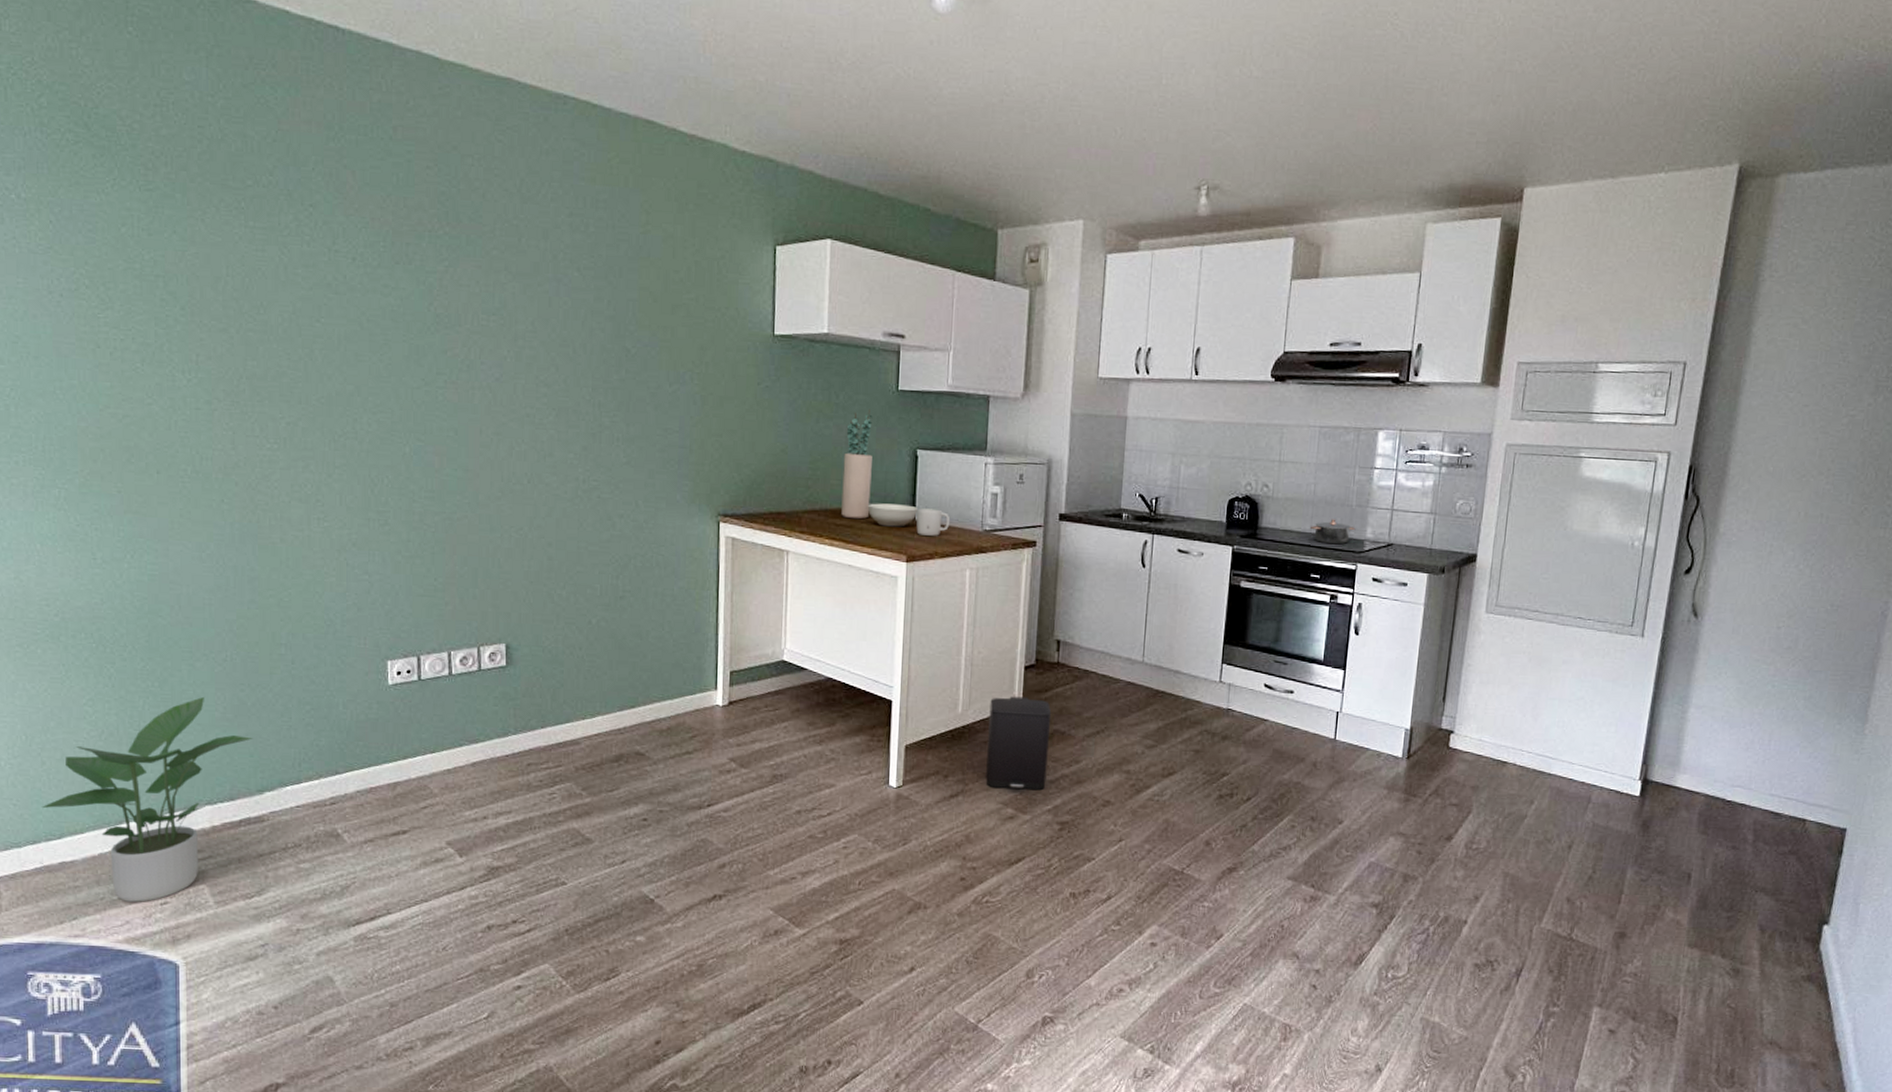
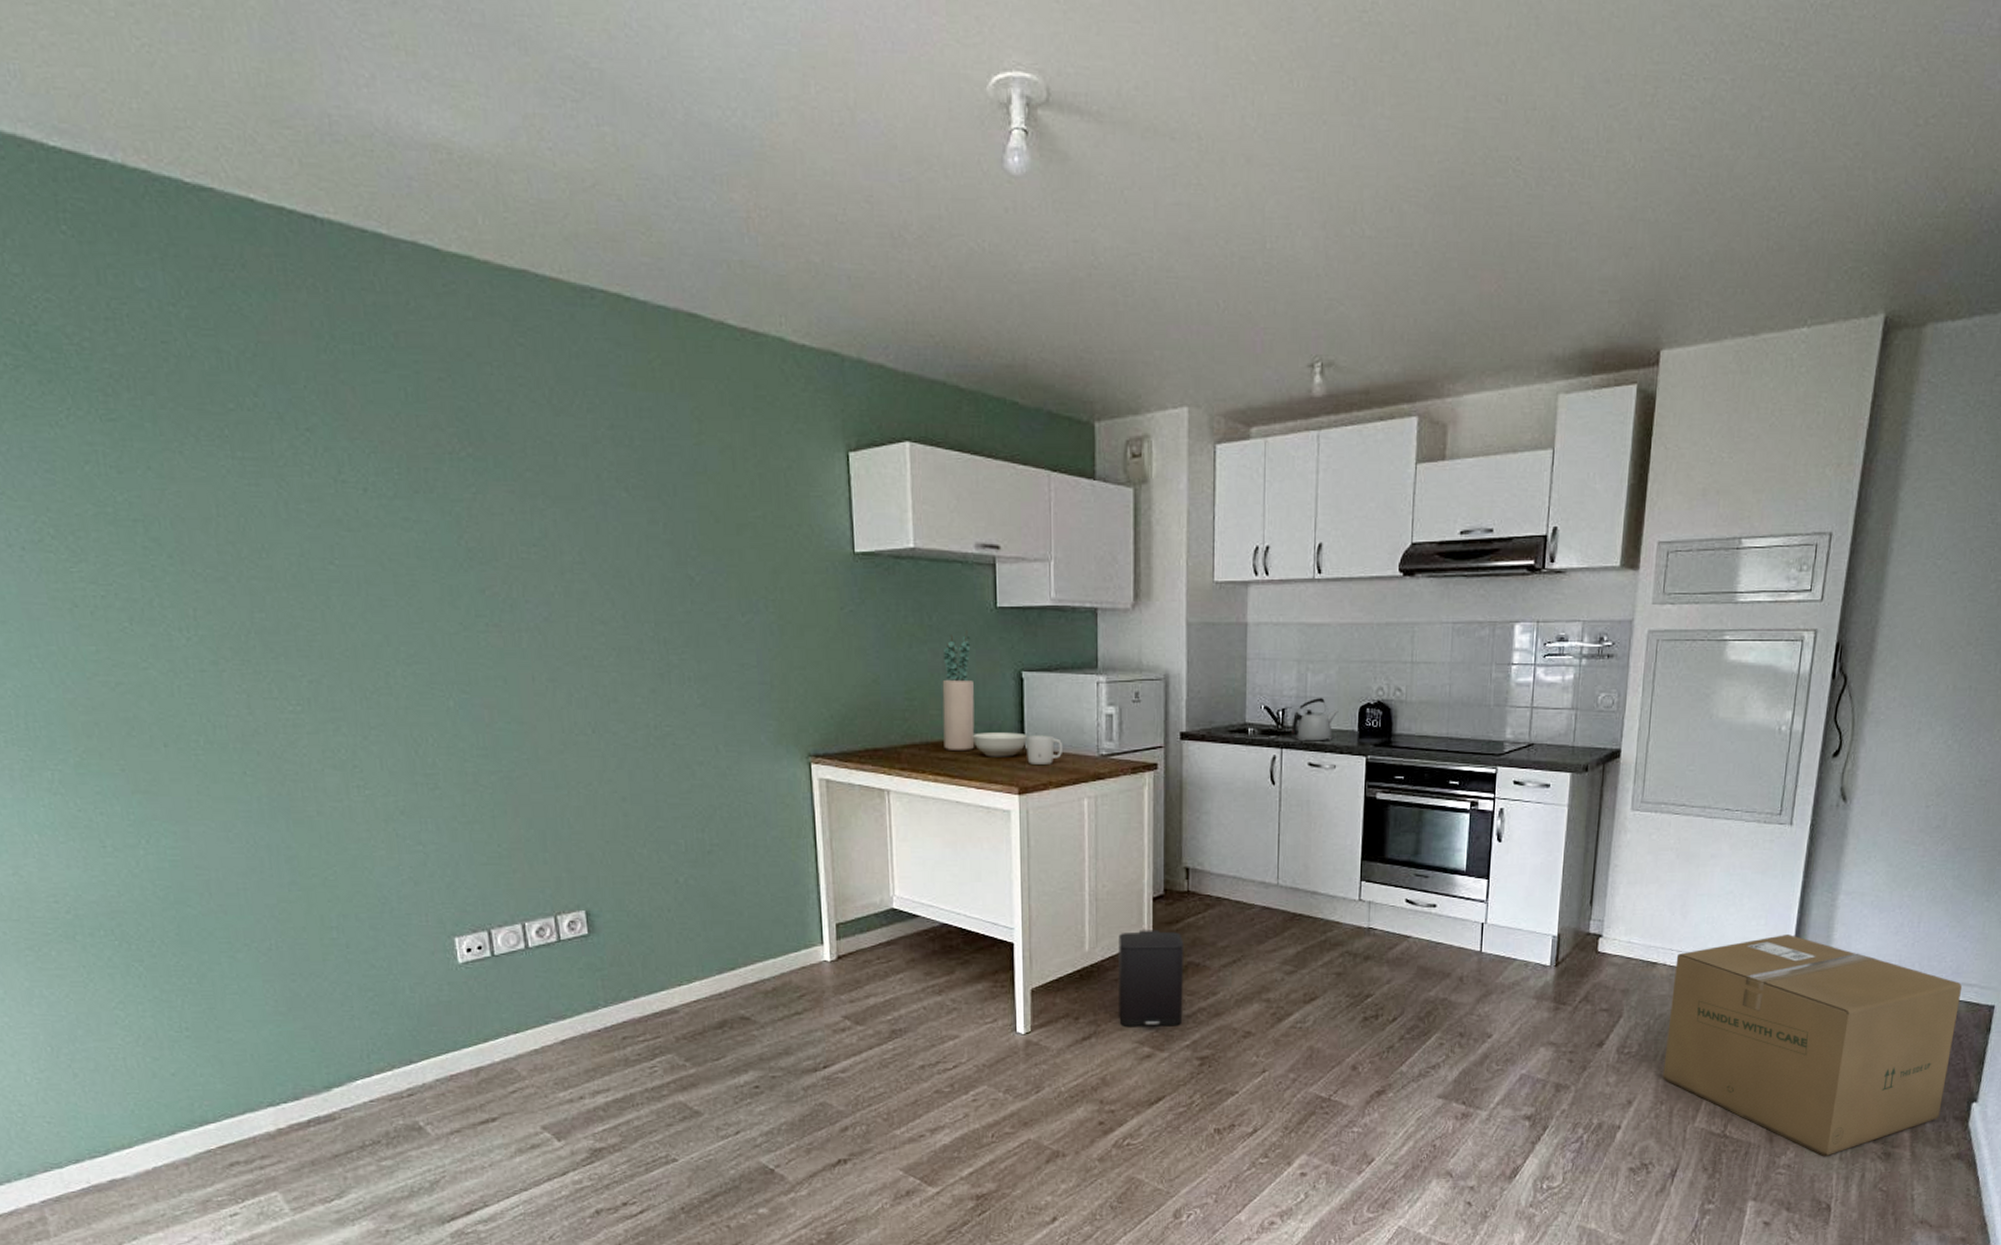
potted plant: present [42,696,254,902] -> none [80,990,313,1216]
kettle: none [1163,488,1209,530] -> present [1291,697,1339,742]
cooking pot: present [1309,519,1356,545] -> none [1446,721,1495,748]
box: none [1510,743,1813,968] -> present [1663,935,1962,1157]

